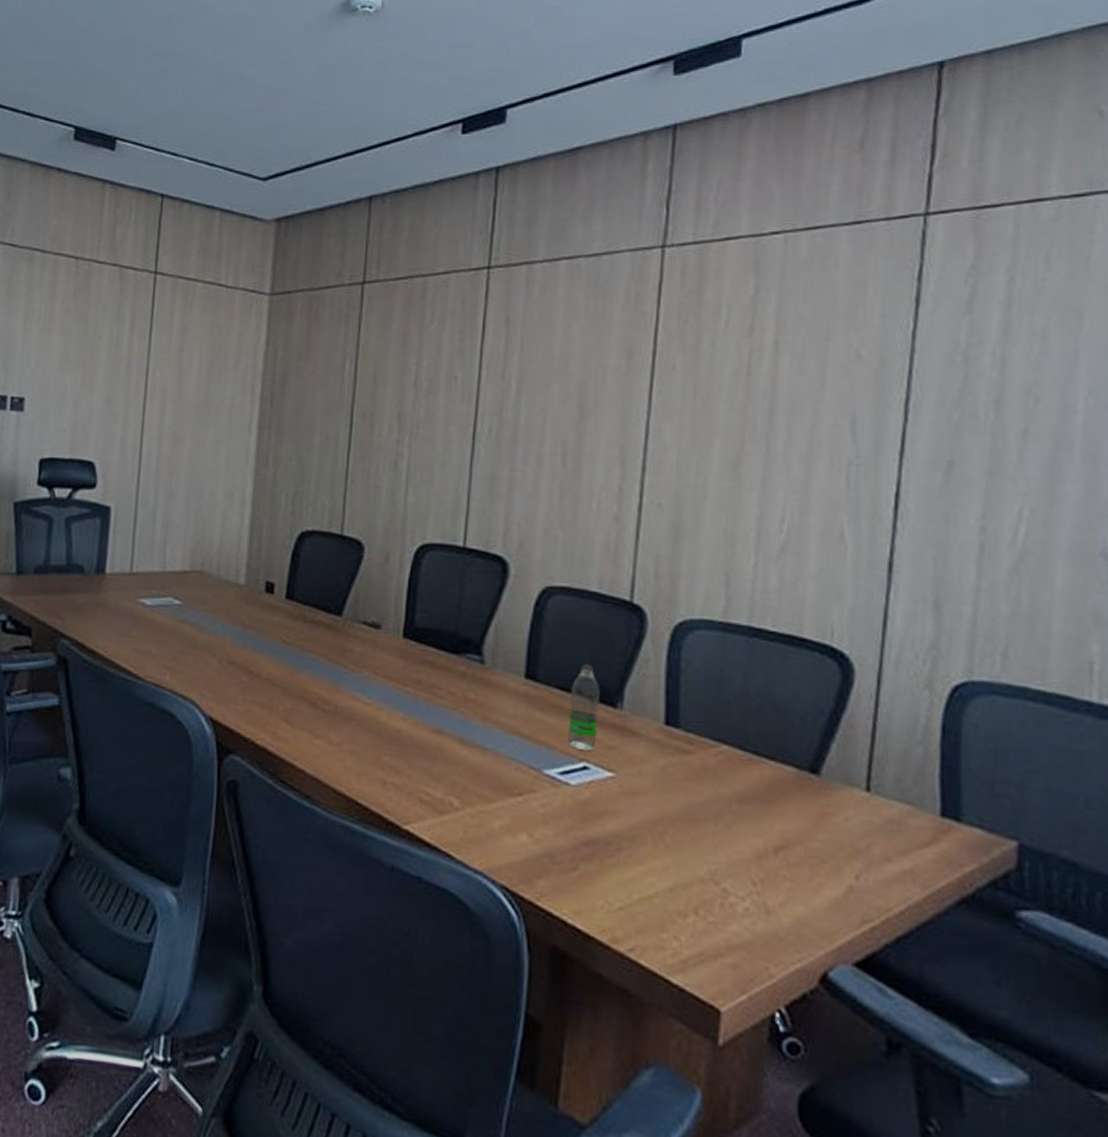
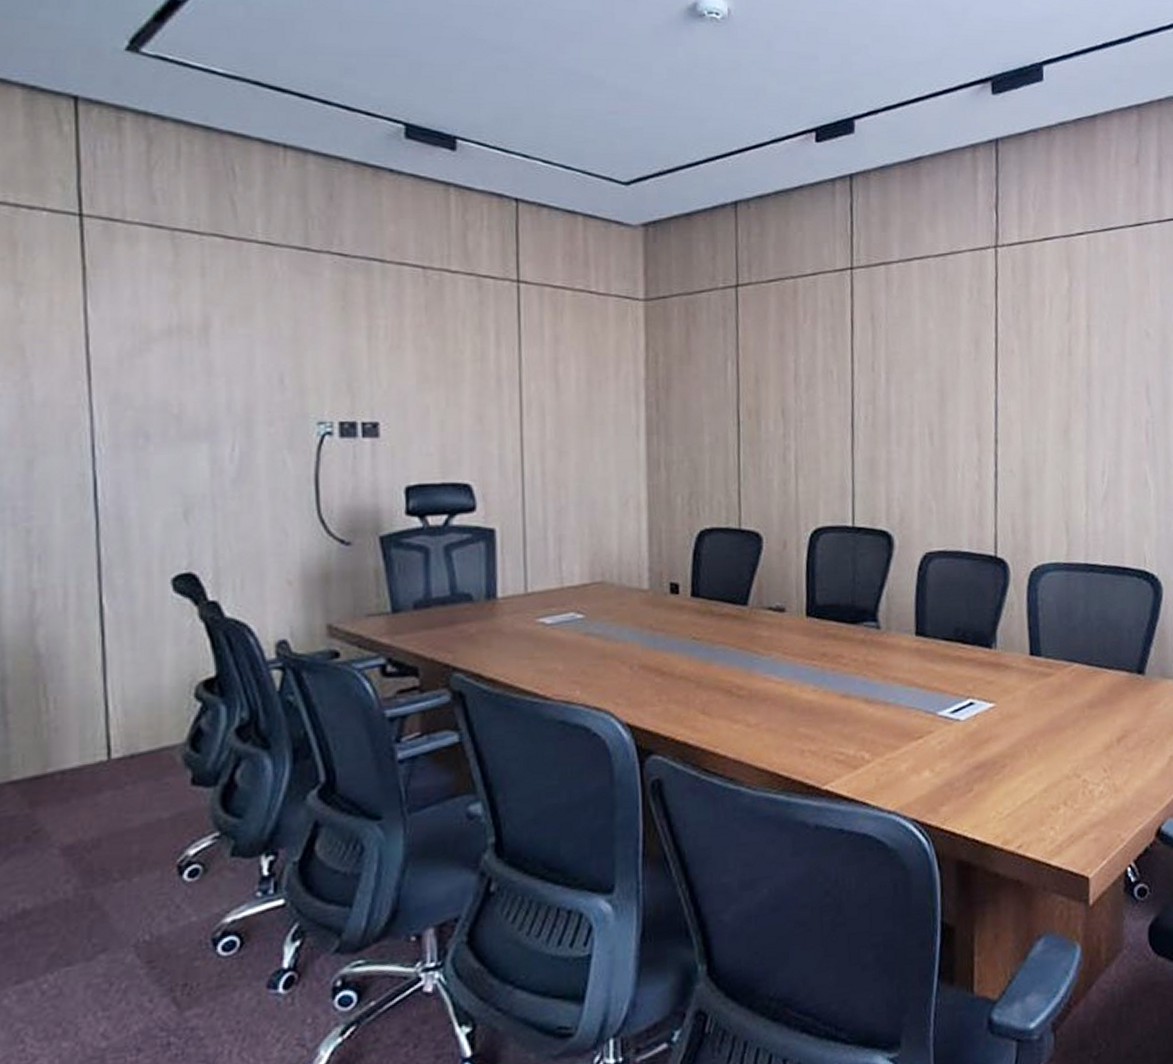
bottle: present [568,664,599,752] -> none [954,615,979,690]

